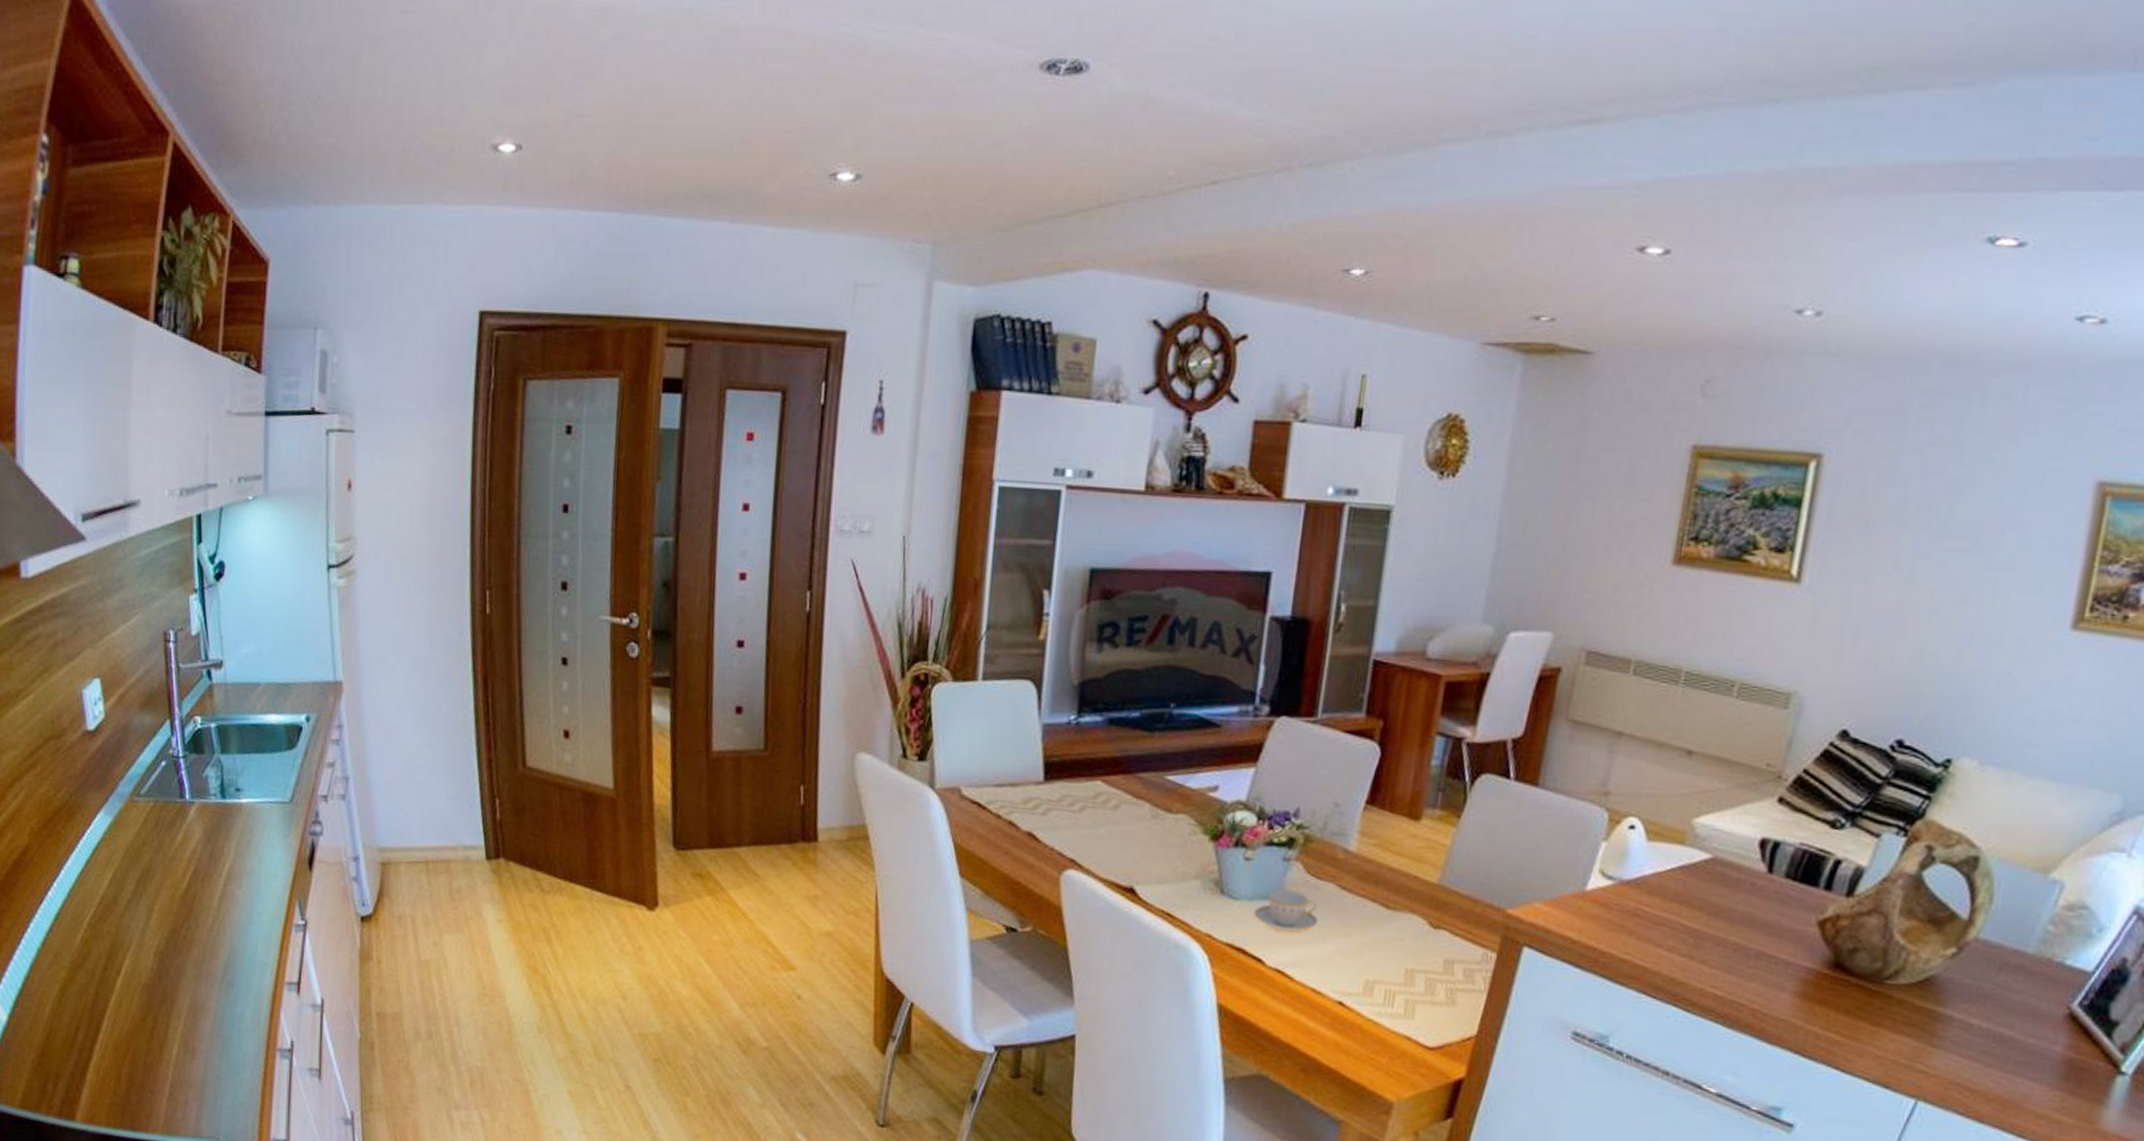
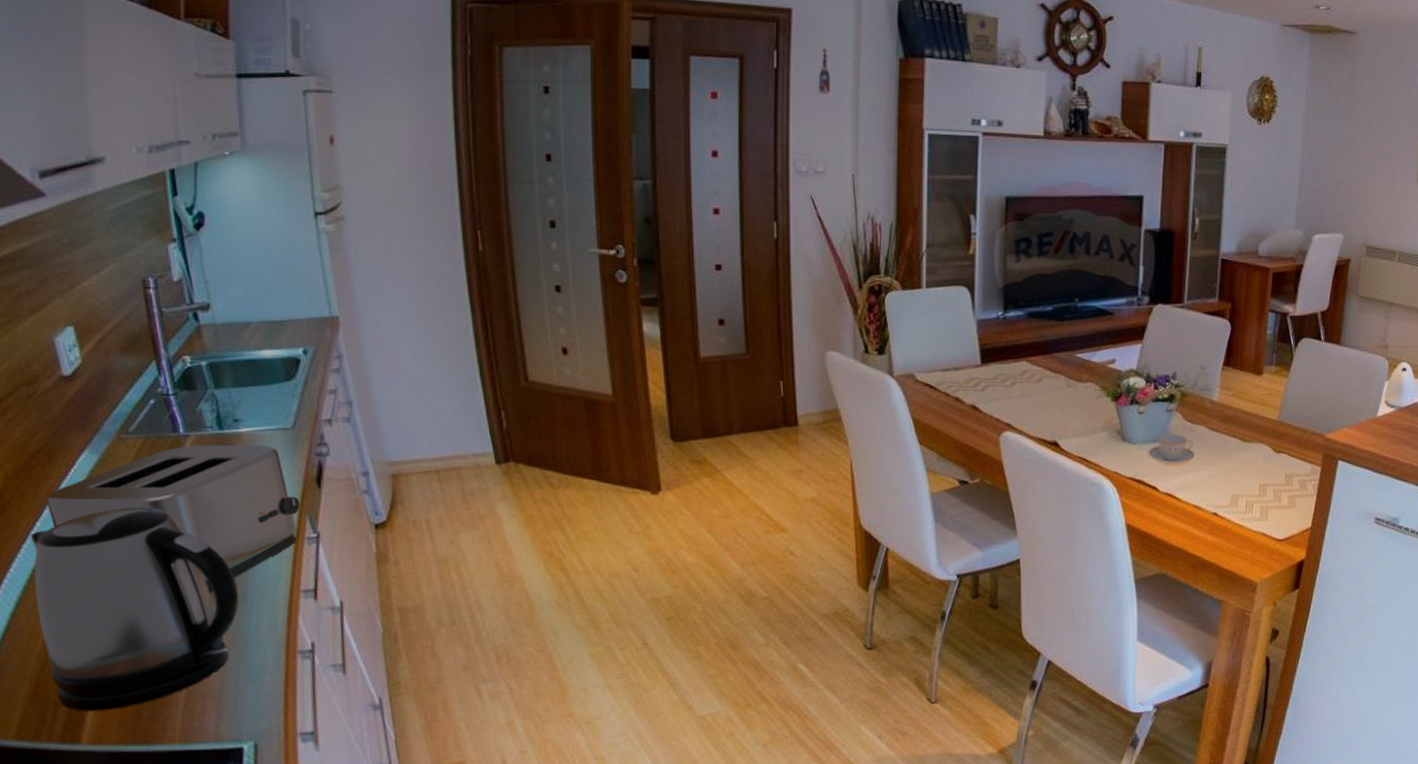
kettle: none [47,875,227,1089] -> present [30,507,239,711]
toaster: none [64,813,291,974] -> present [46,444,300,592]

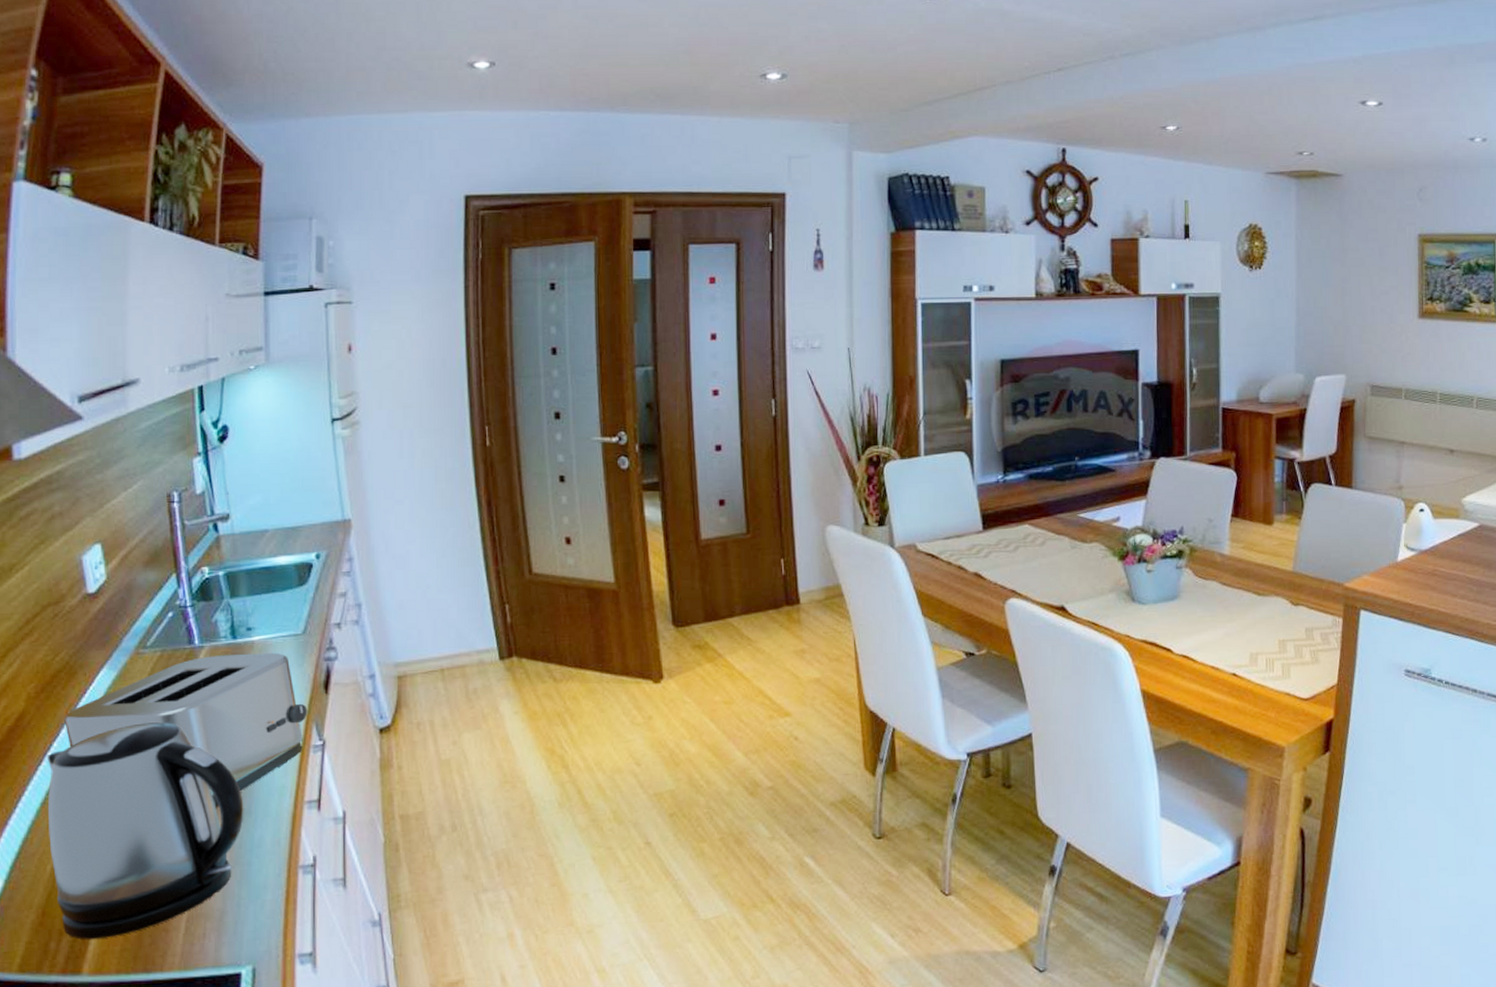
teacup: present [1148,433,1196,465] -> none [1159,591,1209,625]

